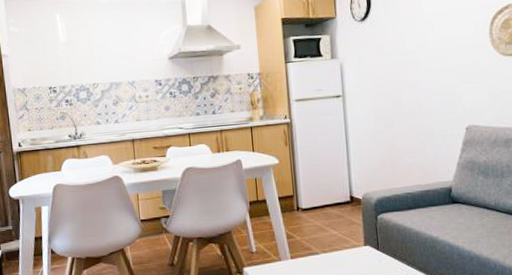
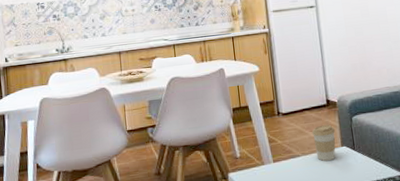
coffee cup: none [333,222,359,261] -> present [312,124,336,162]

